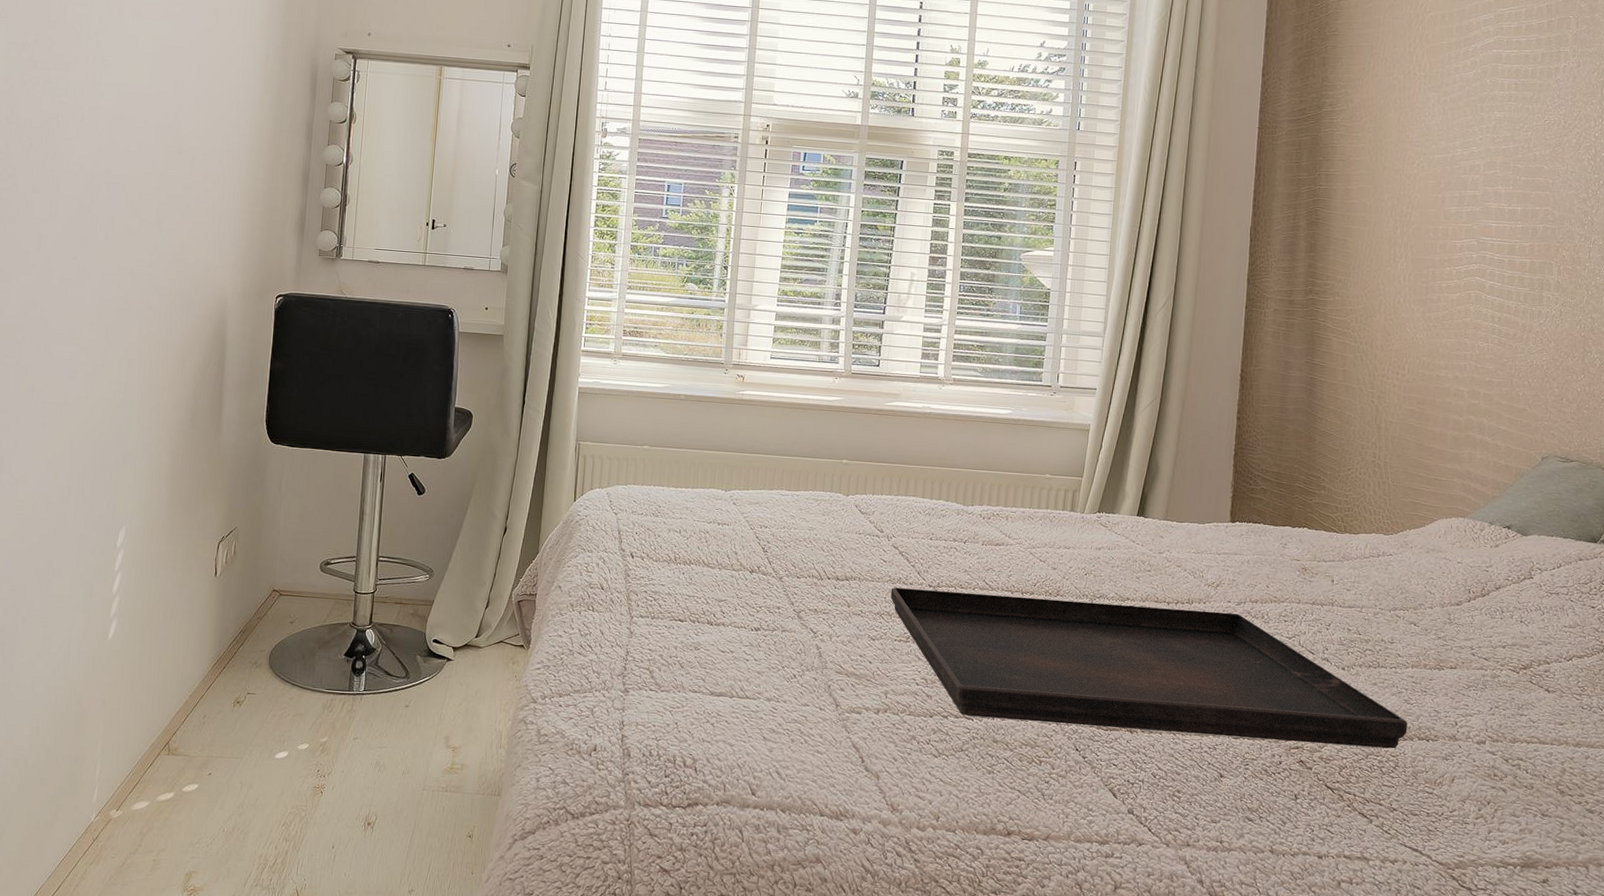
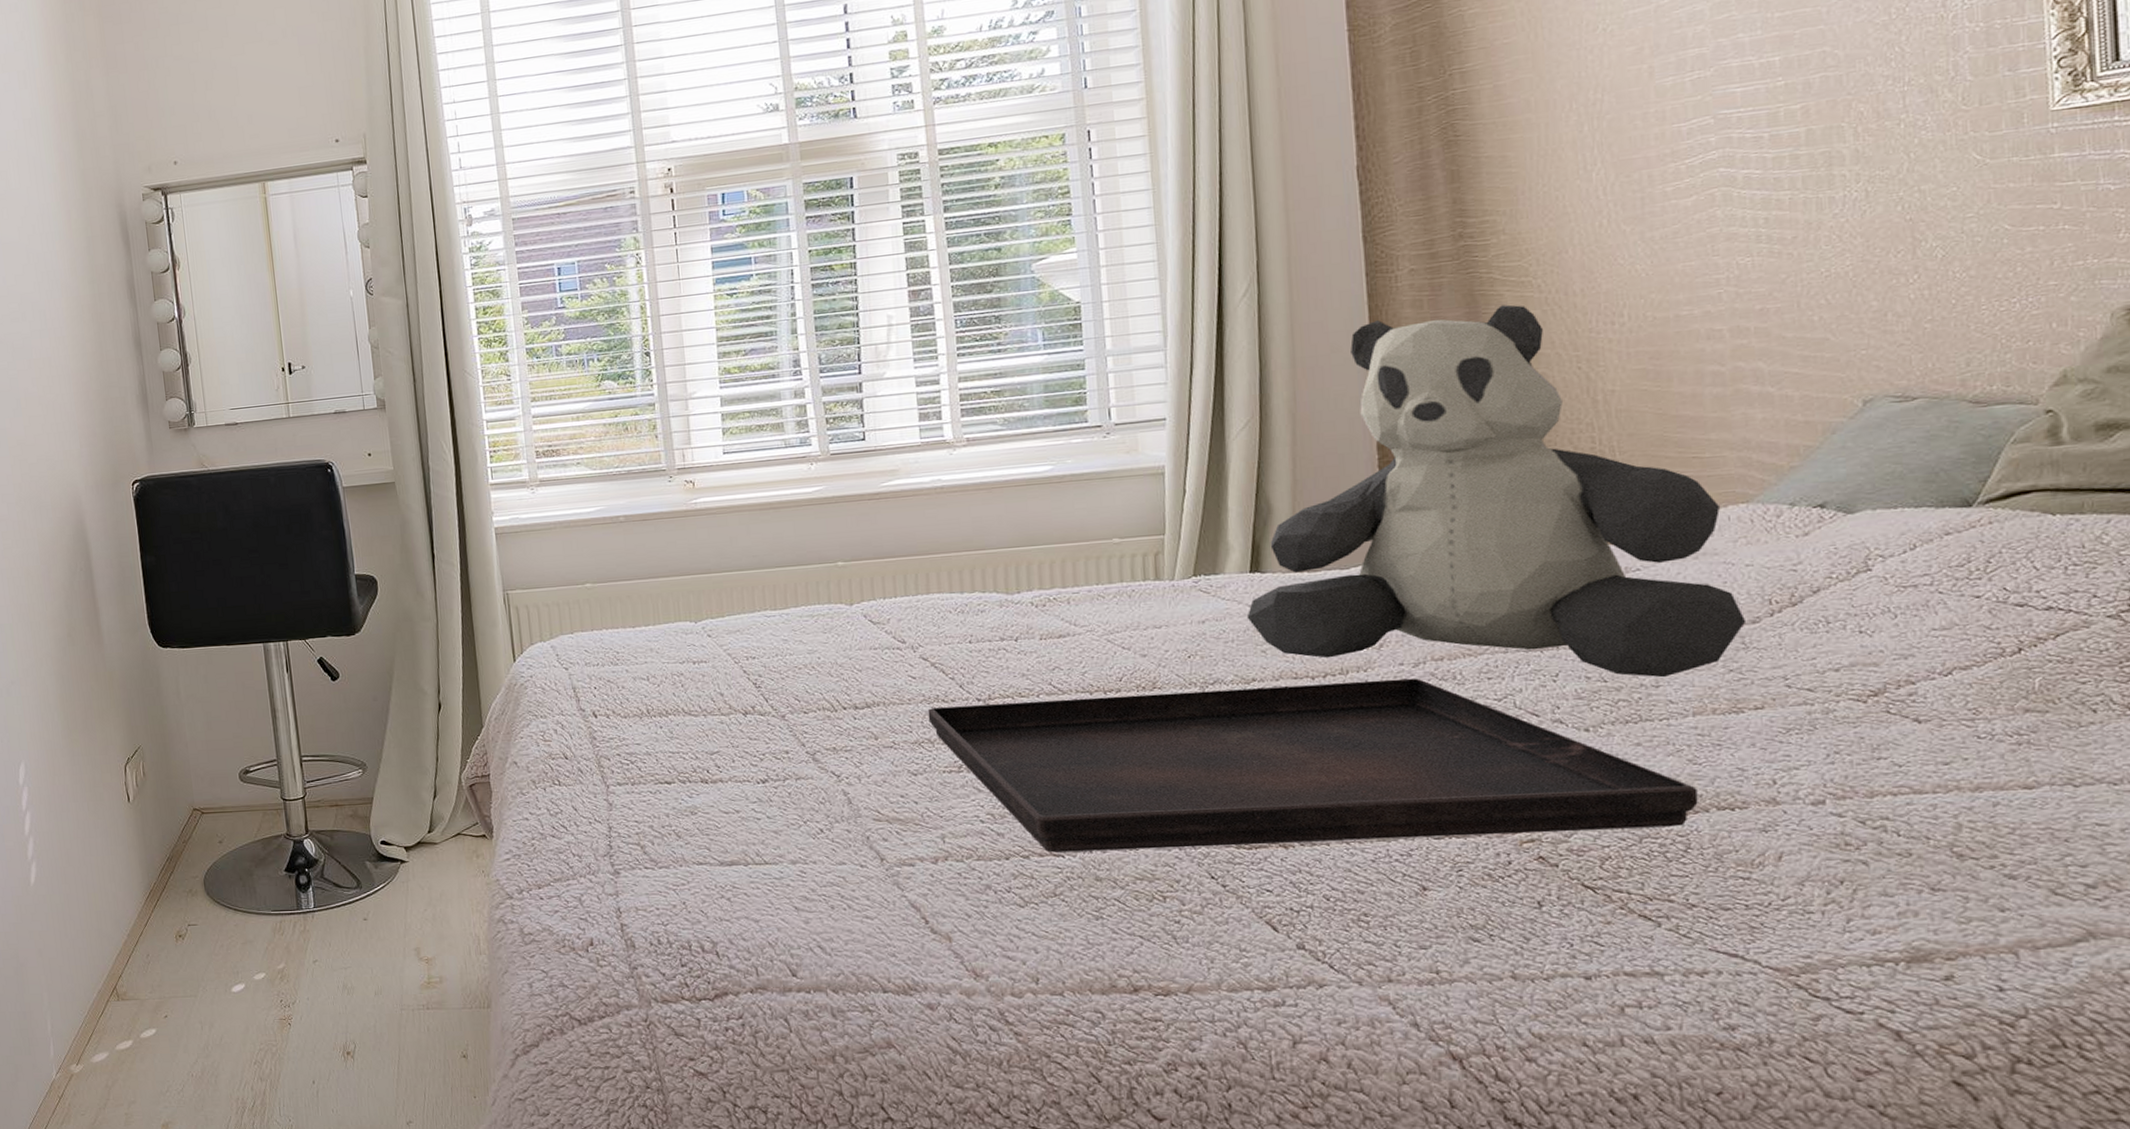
teddy bear: none [1130,342,1453,637] -> present [1246,304,1747,678]

